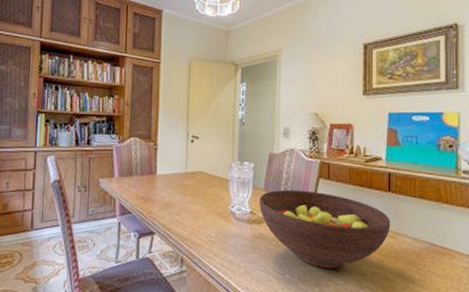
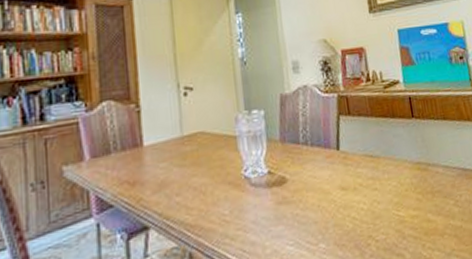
fruit bowl: present [259,189,391,269] -> none [276,132,422,225]

